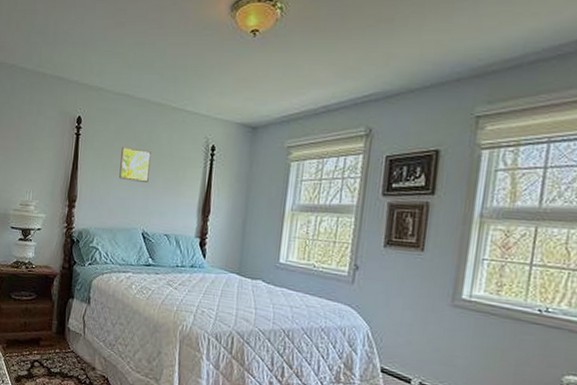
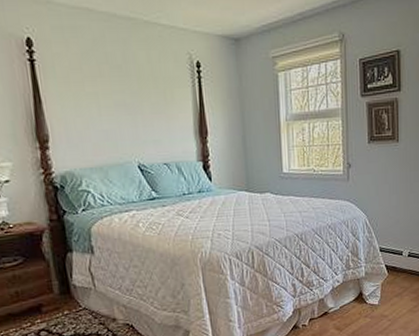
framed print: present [119,146,151,182] -> none [93,70,133,110]

